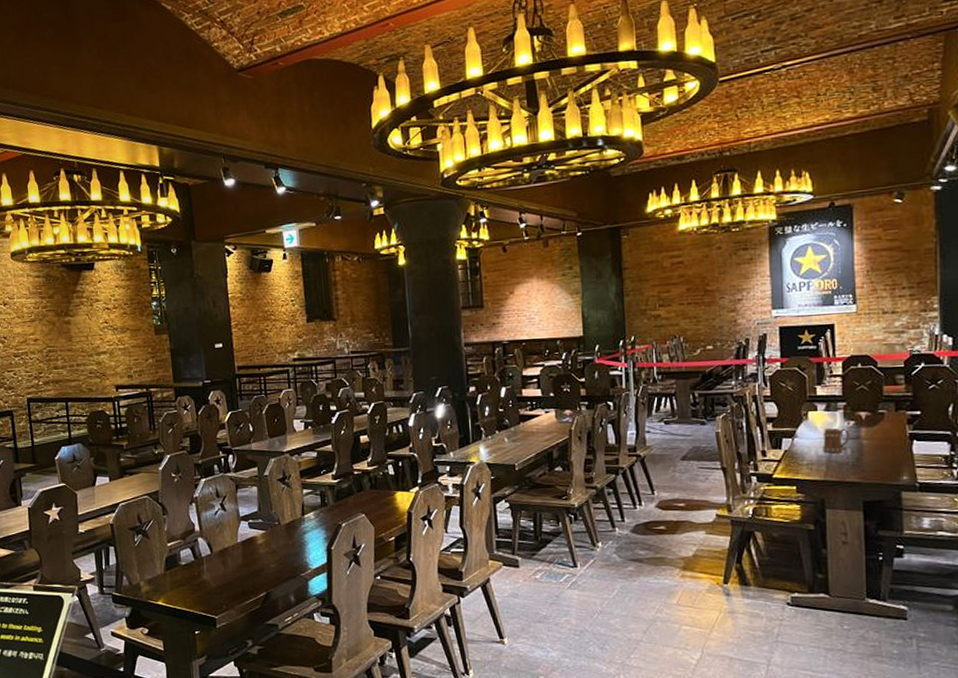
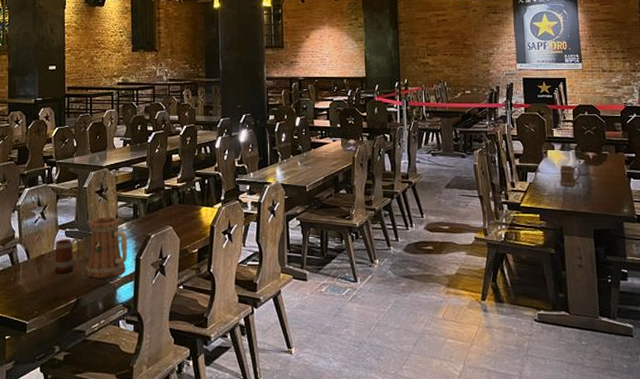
beer mug: none [238,529,266,567] -> present [55,238,80,274]
beer mug: none [272,506,318,571] -> present [84,217,128,278]

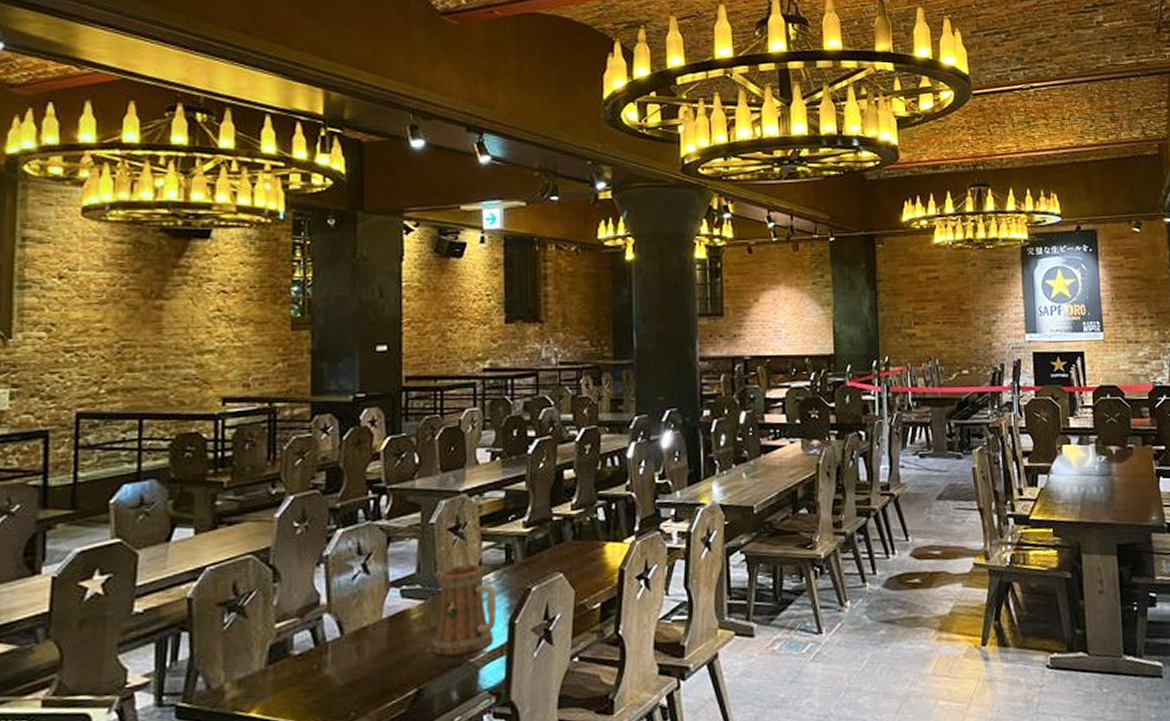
beer mug: present [55,238,80,274] -> none [383,598,423,654]
beer mug: present [559,166,582,187] -> none [1076,463,1103,492]

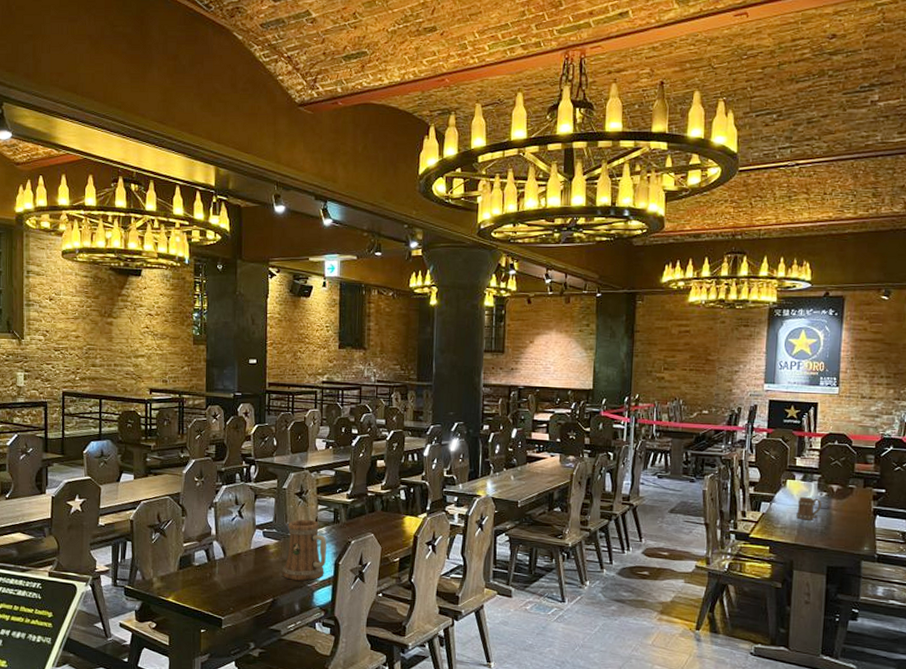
beer mug: none [1076,463,1103,492] -> present [796,497,822,521]

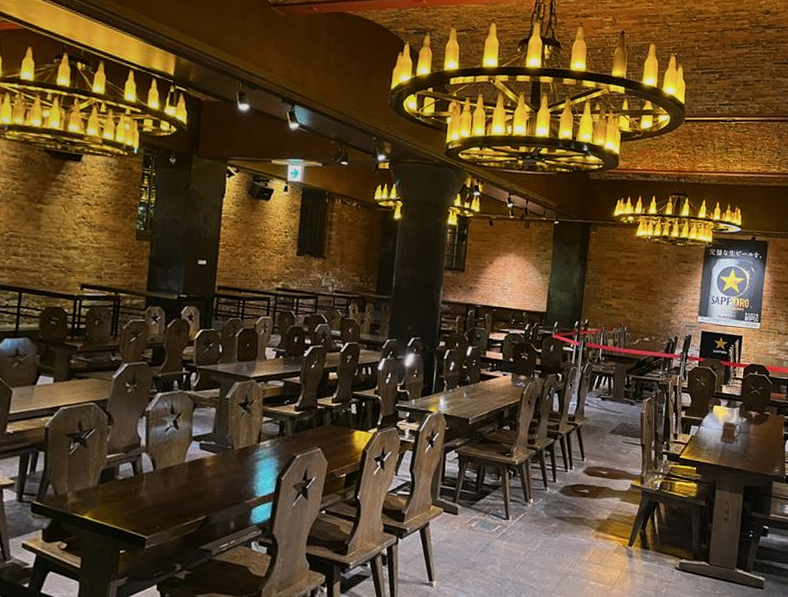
beer mug: present [281,520,327,581] -> none [217,432,270,497]

